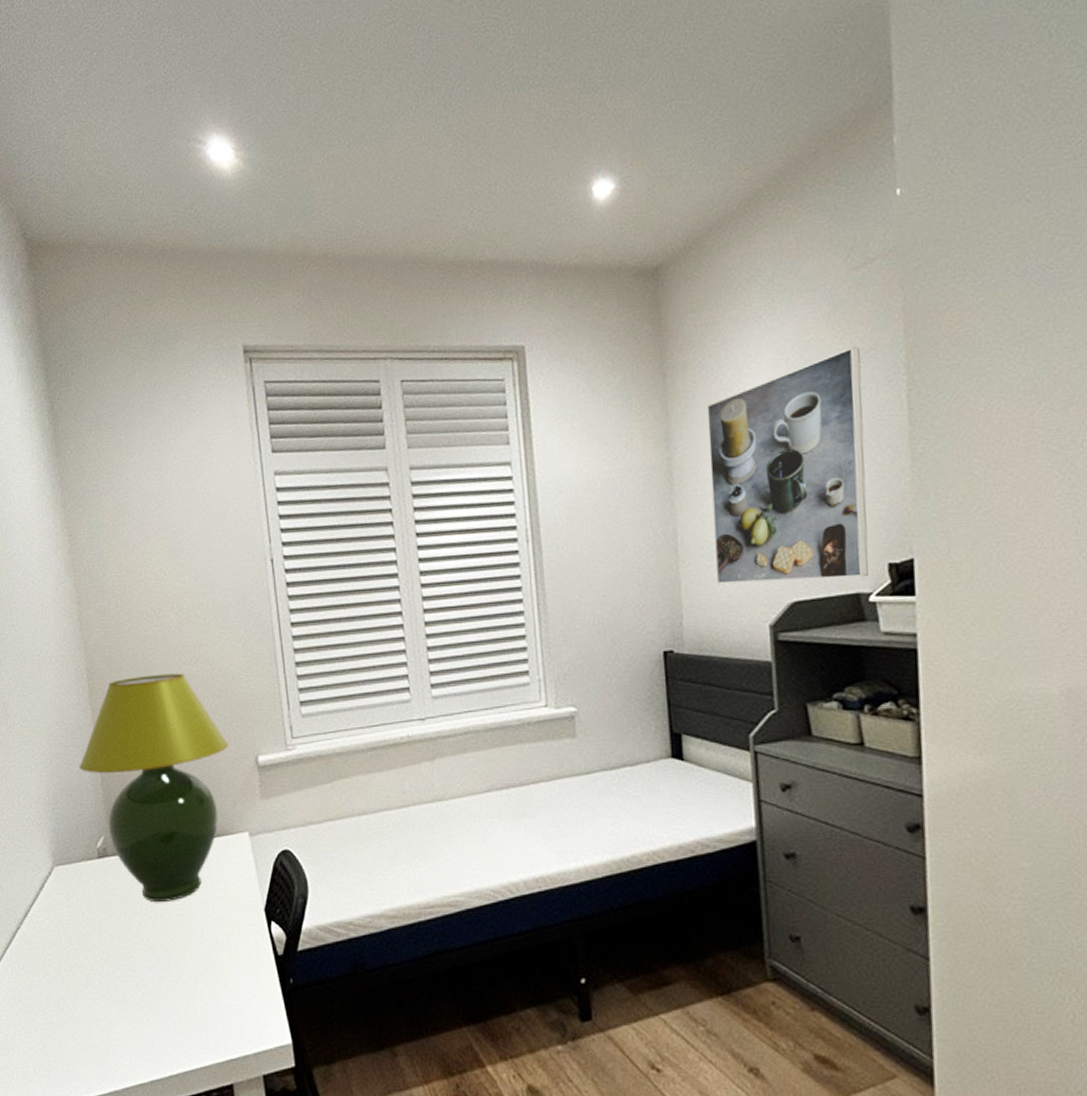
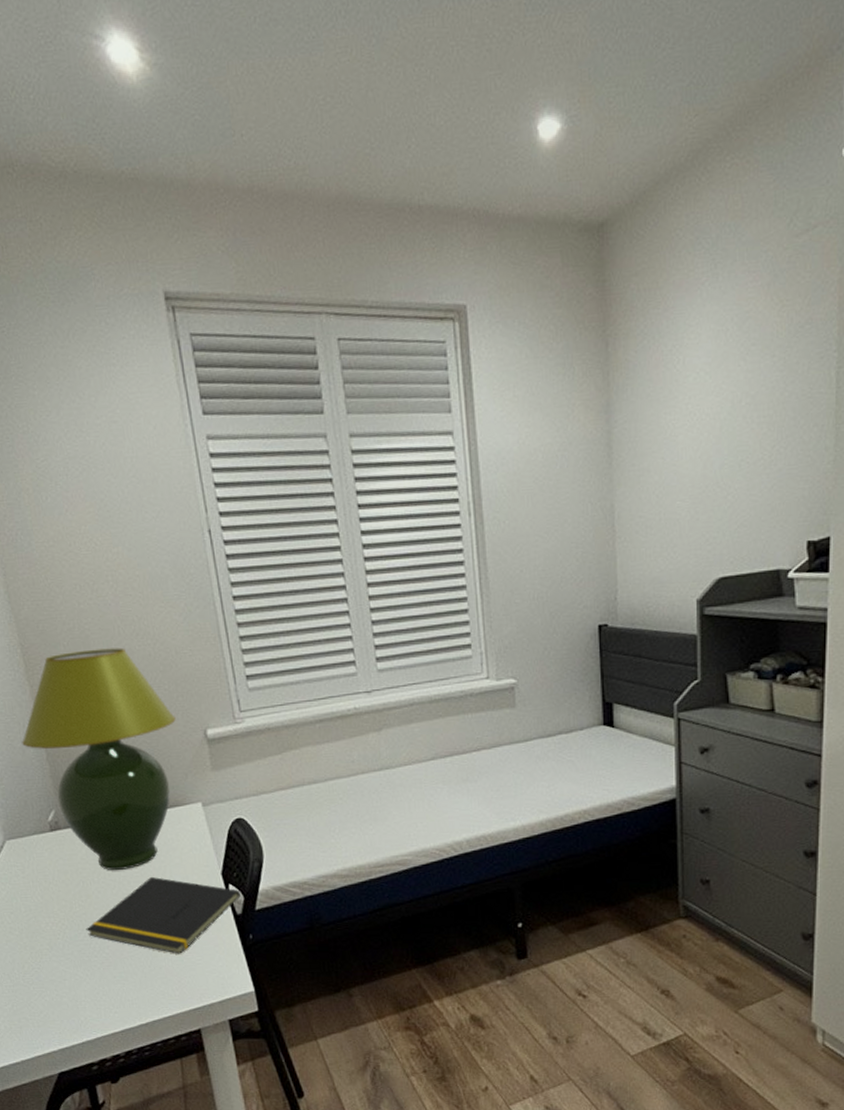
notepad: none [124,909,283,997] -> present [86,876,241,954]
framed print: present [707,347,869,584] -> none [647,320,795,560]

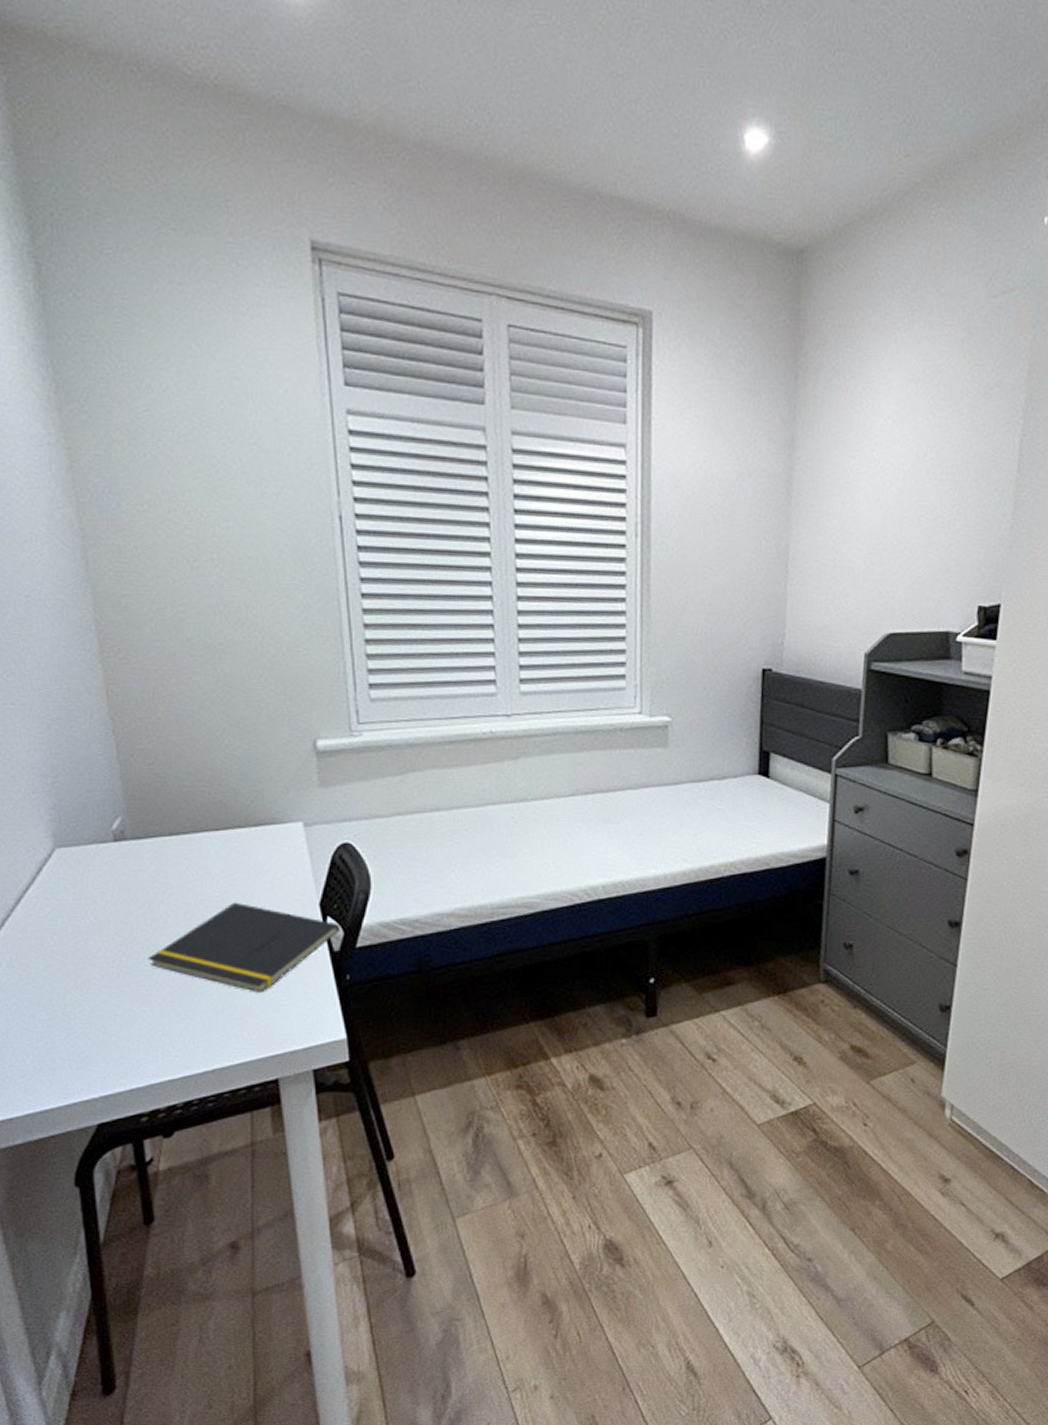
table lamp: present [22,647,176,870] -> none [87,635,281,892]

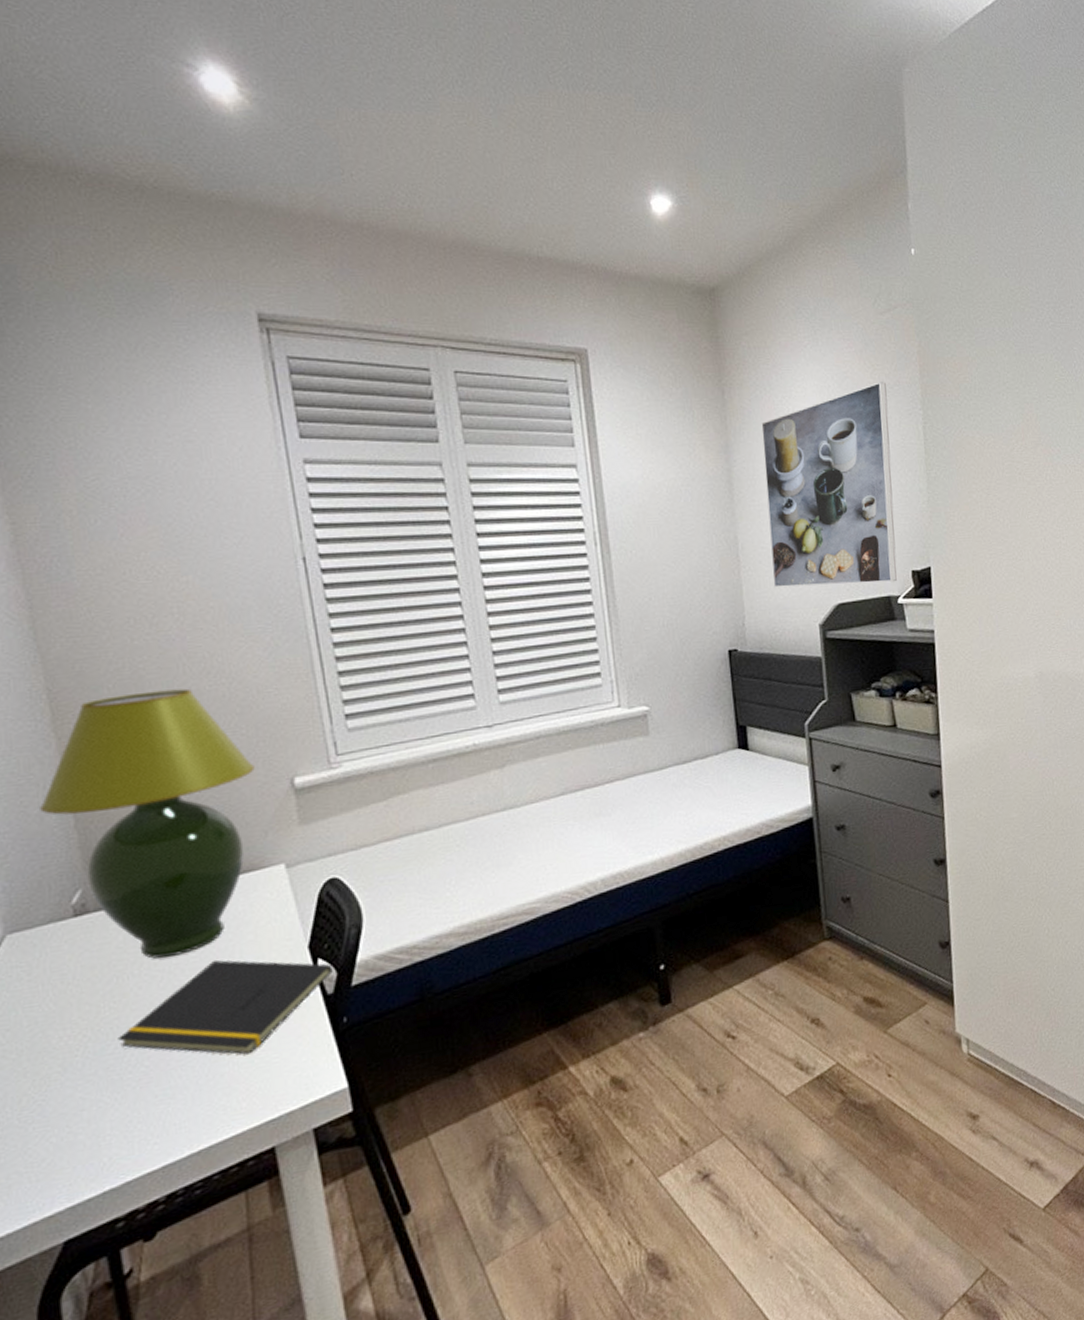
table lamp: none [87,635,281,892] -> present [40,688,255,959]
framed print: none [821,380,986,617] -> present [761,382,897,588]

